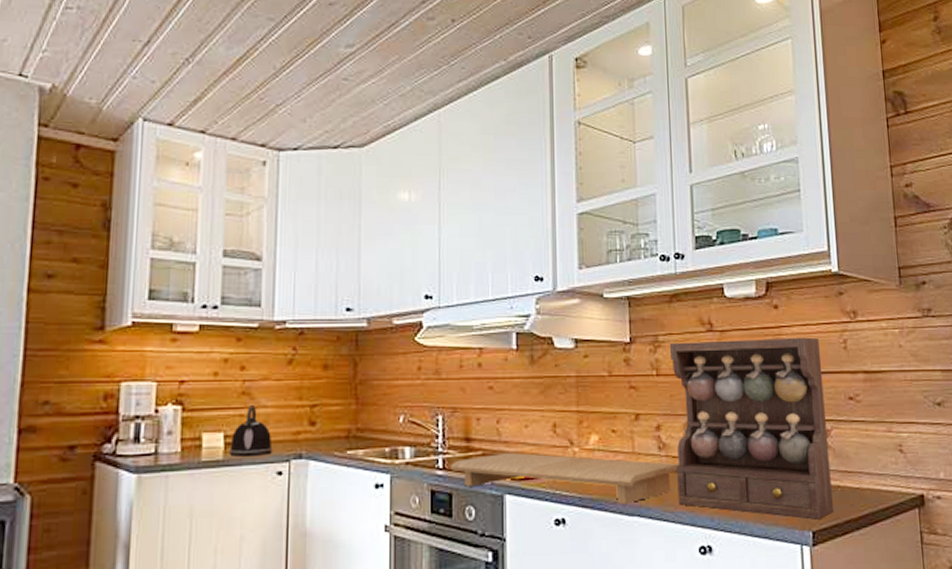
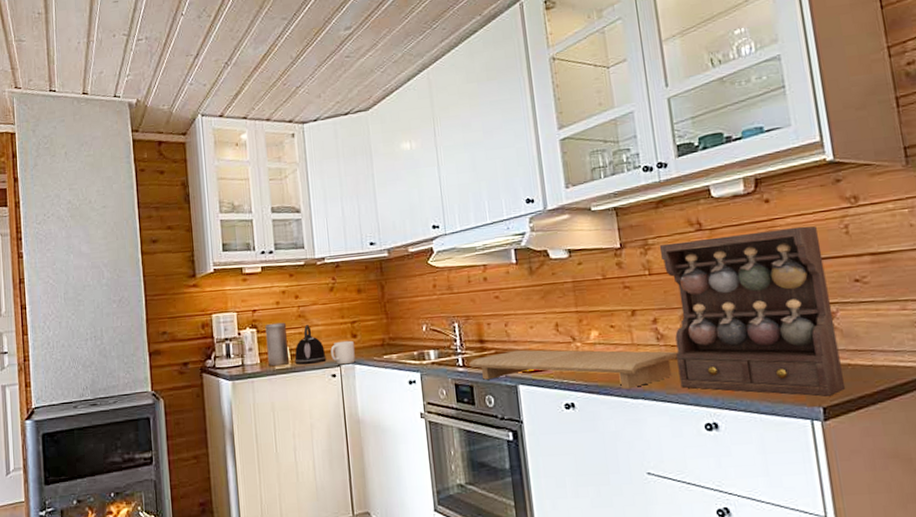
canister: none [192,399,225,458] -> present [265,322,290,367]
mug: none [279,429,312,460] -> present [330,340,356,365]

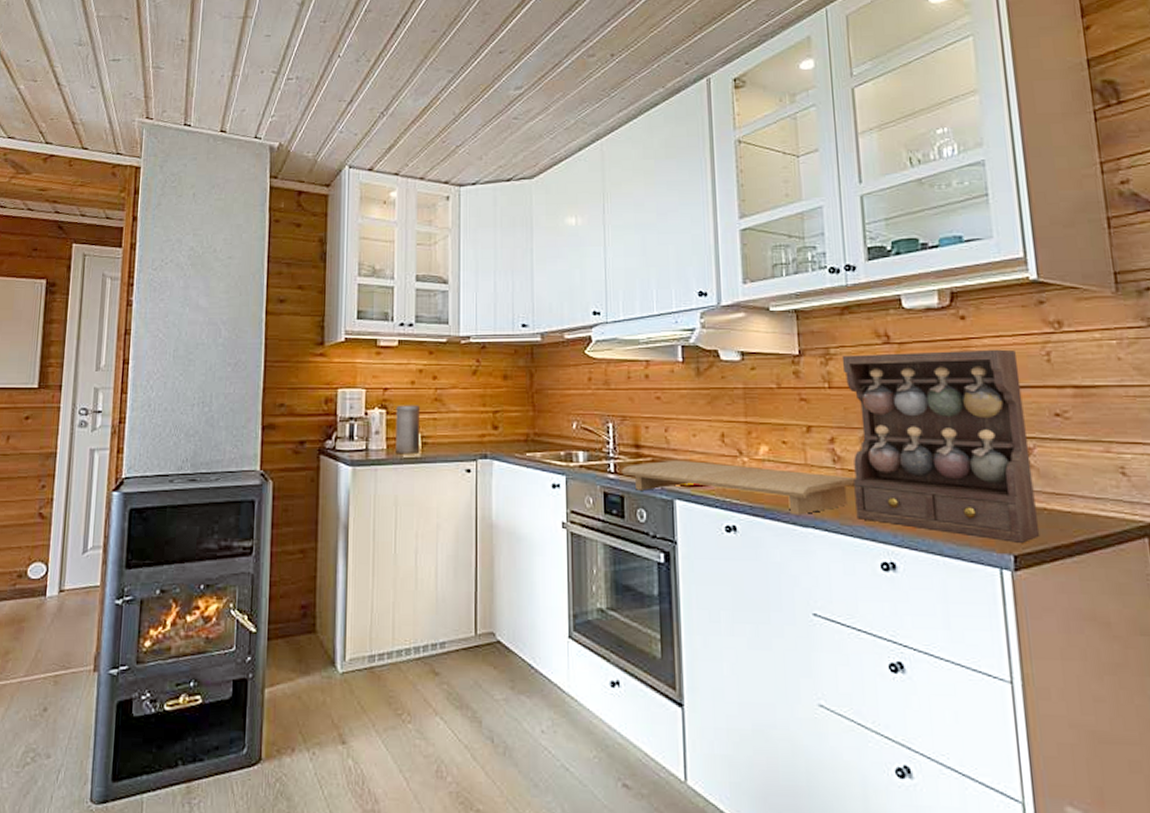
kettle: present [294,324,327,366] -> none [426,409,462,456]
mug: present [330,340,356,365] -> none [467,432,495,459]

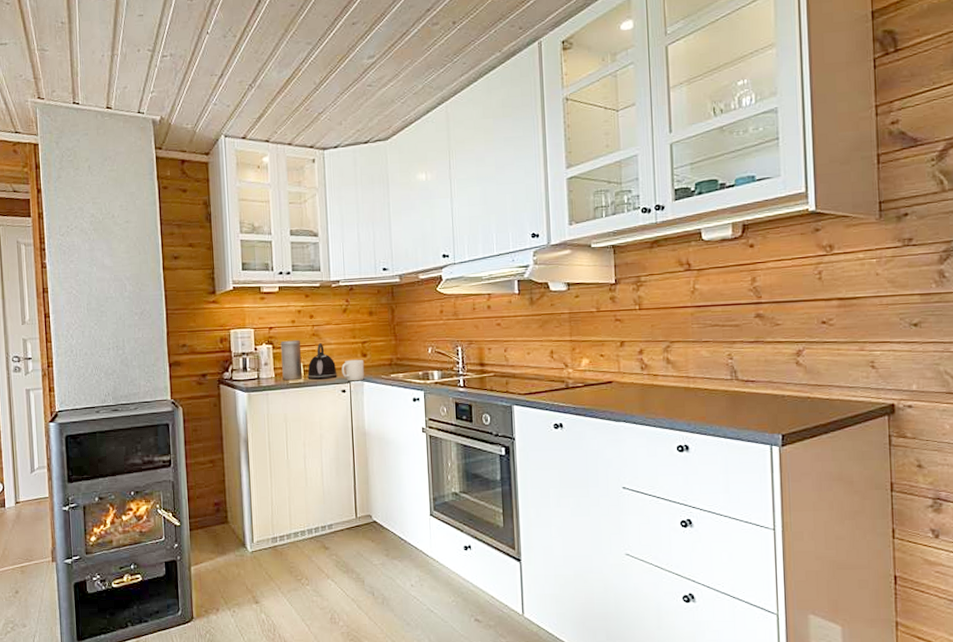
kettle: none [426,409,462,456] -> present [307,342,338,381]
mug: none [467,432,495,459] -> present [342,359,365,382]
cutting board: present [621,459,857,515] -> none [469,373,660,413]
spice rack: present [841,349,1040,543] -> none [650,271,804,425]

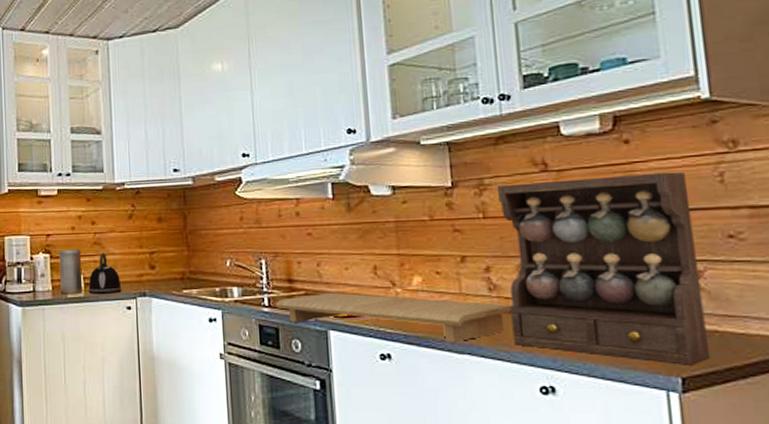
mug: present [342,359,365,382] -> none [127,272,153,297]
cutting board: none [469,373,660,413] -> present [275,292,514,343]
spice rack: none [650,271,804,425] -> present [496,172,711,365]

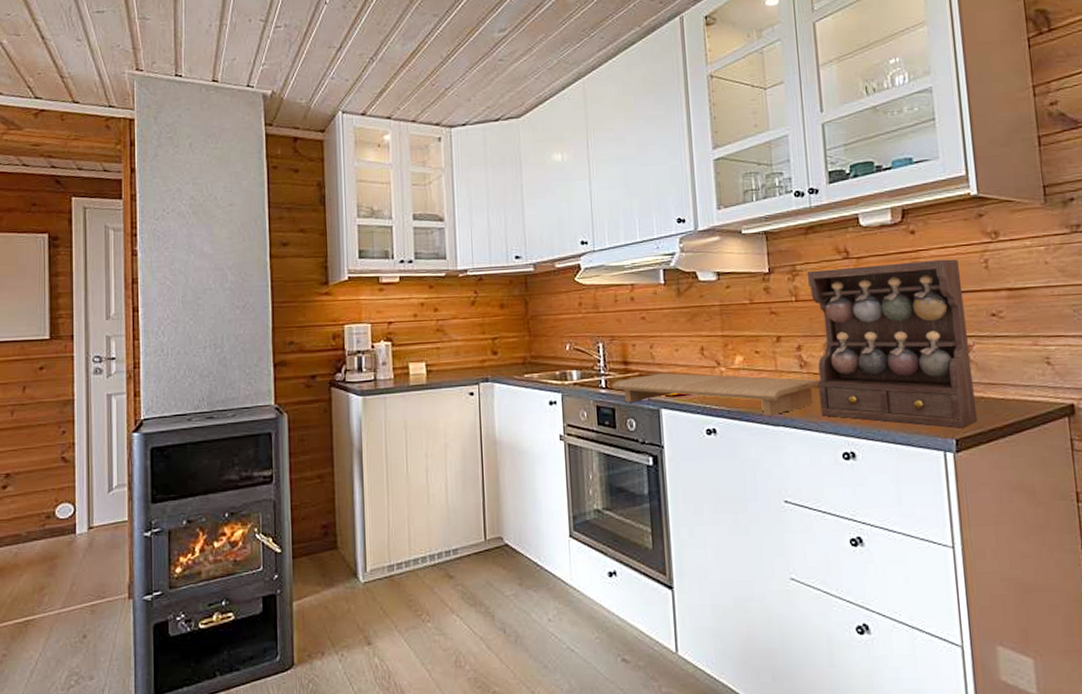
canister: present [59,249,83,295] -> none [401,336,426,383]
kettle: present [88,252,122,295] -> none [431,338,465,382]

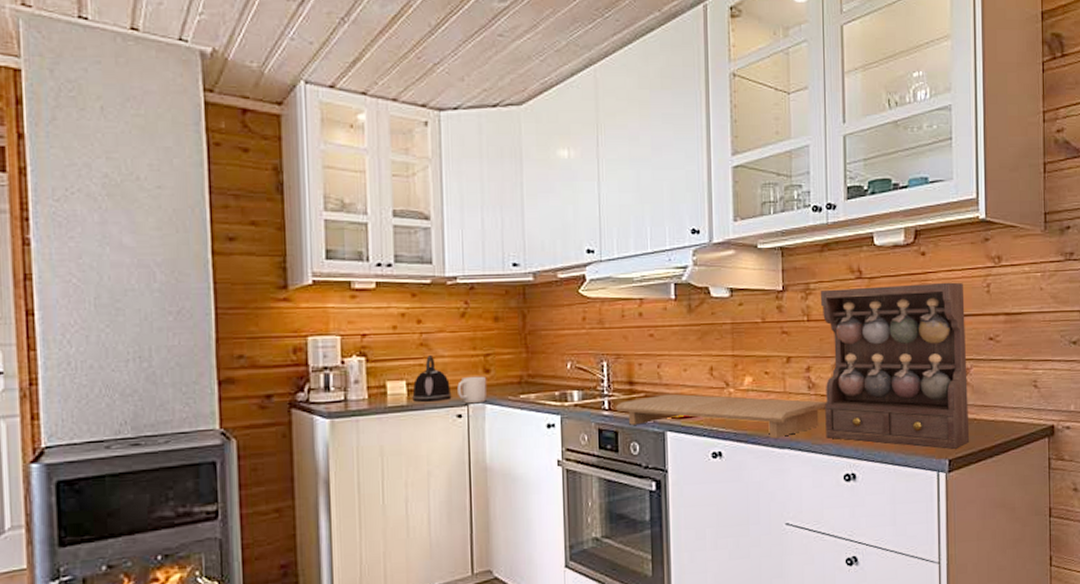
kettle: none [431,338,465,382] -> present [412,354,452,403]
mug: none [469,357,495,383] -> present [457,376,487,404]

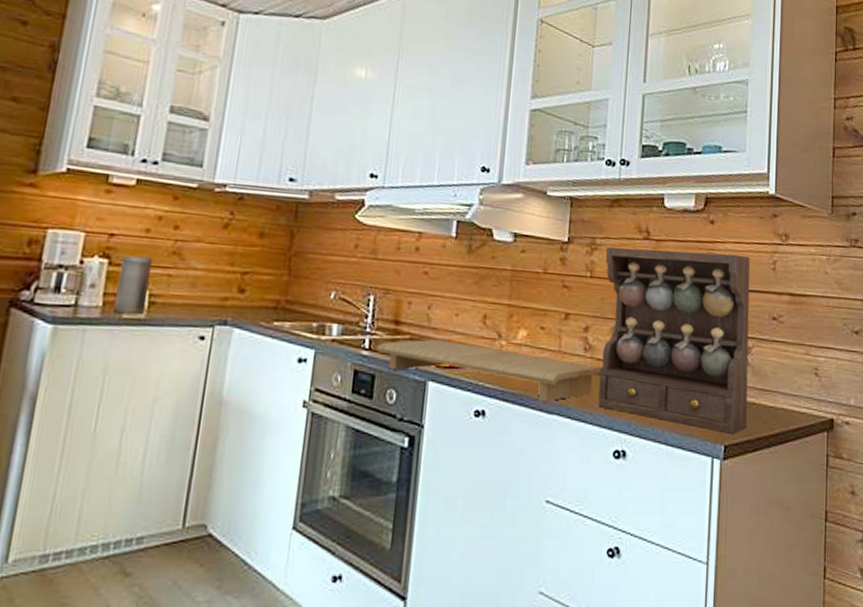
canister: none [377,351,406,404] -> present [113,255,154,315]
kettle: present [412,354,452,403] -> none [152,265,198,319]
mug: present [457,376,487,404] -> none [204,294,241,326]

